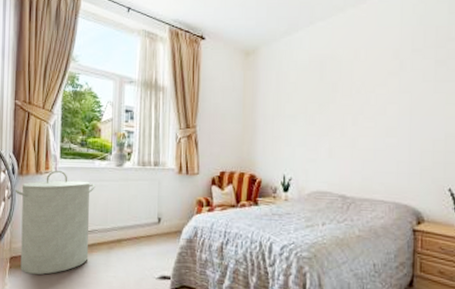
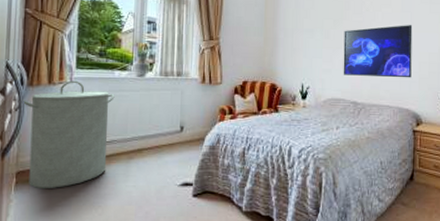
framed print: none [329,107,413,169] -> present [343,25,413,78]

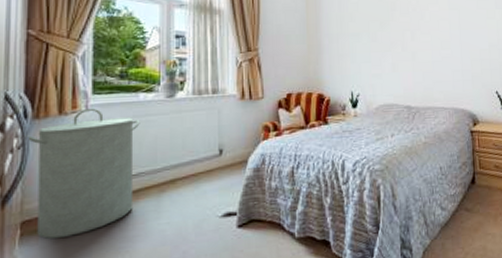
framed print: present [343,25,413,78] -> none [392,22,464,79]

